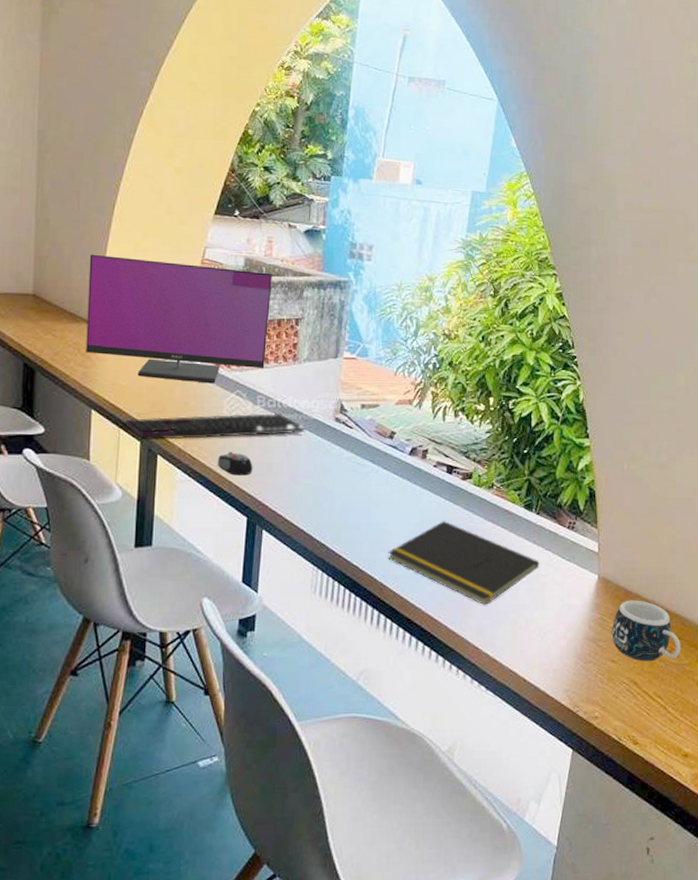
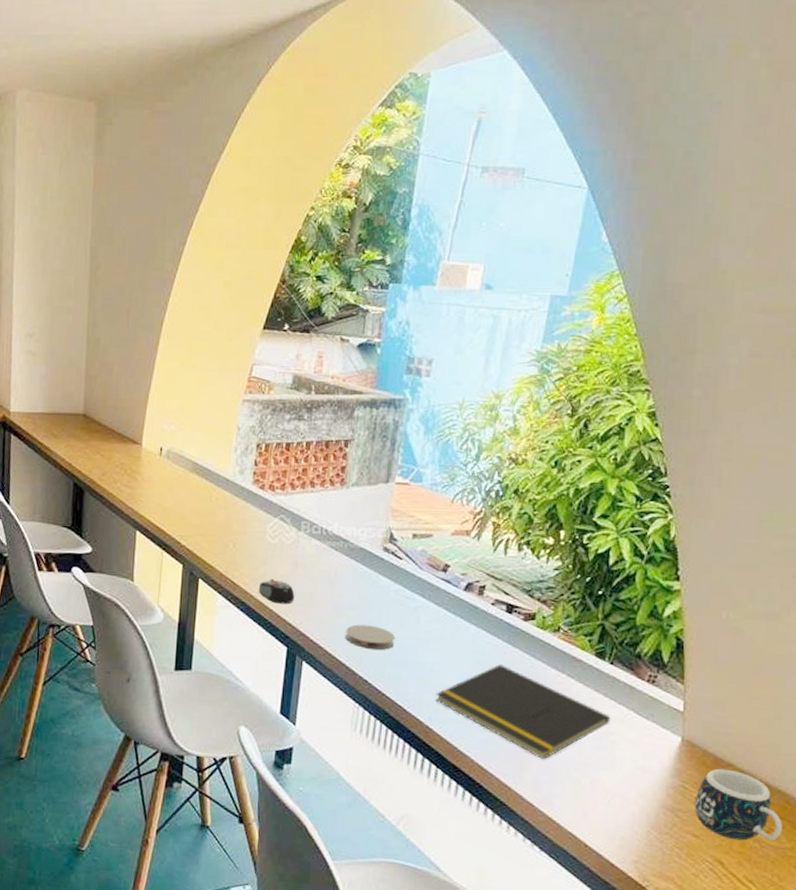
computer monitor: present [86,254,272,384] -> none [132,373,322,508]
keyboard: present [124,412,305,440] -> none [167,539,351,565]
coaster: none [303,491,349,515] -> present [345,624,396,650]

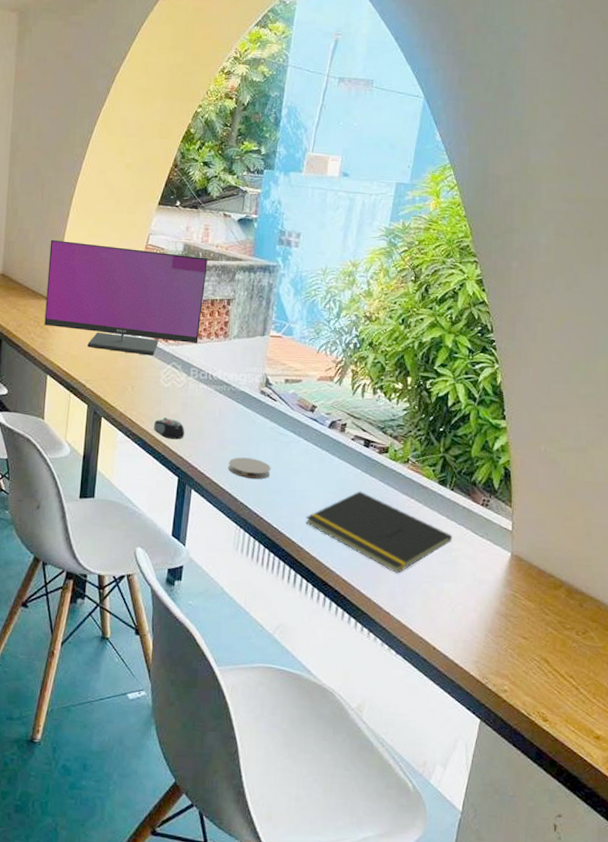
computer monitor: none [132,373,322,508] -> present [44,239,208,356]
mug: present [694,768,783,841] -> none [523,579,595,641]

